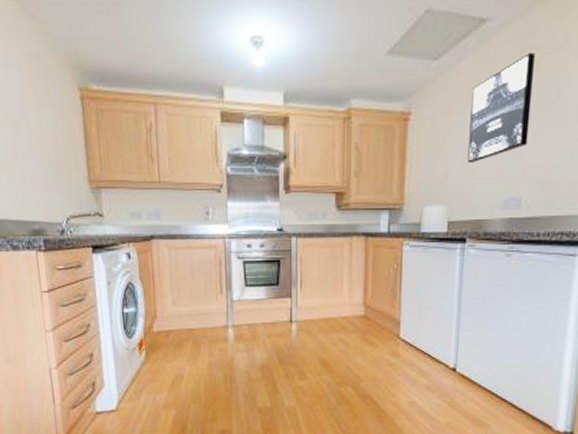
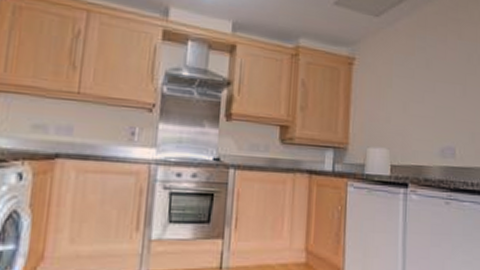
wall art: present [467,53,535,163] -> none [406,24,459,112]

